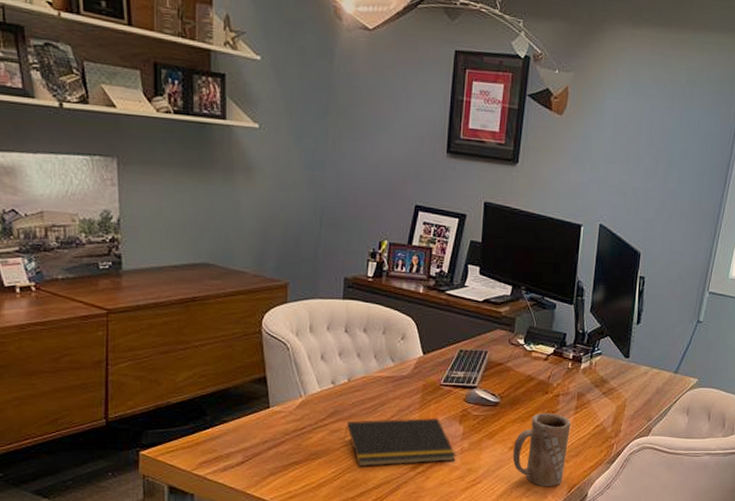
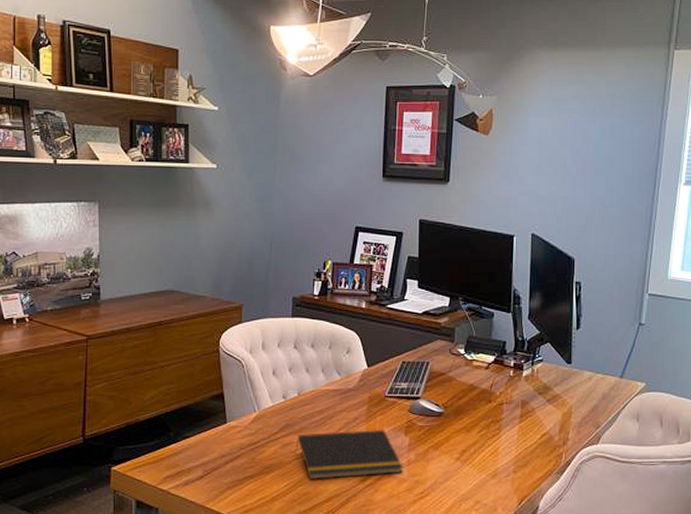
mug: present [512,412,571,486] -> none [459,422,516,498]

